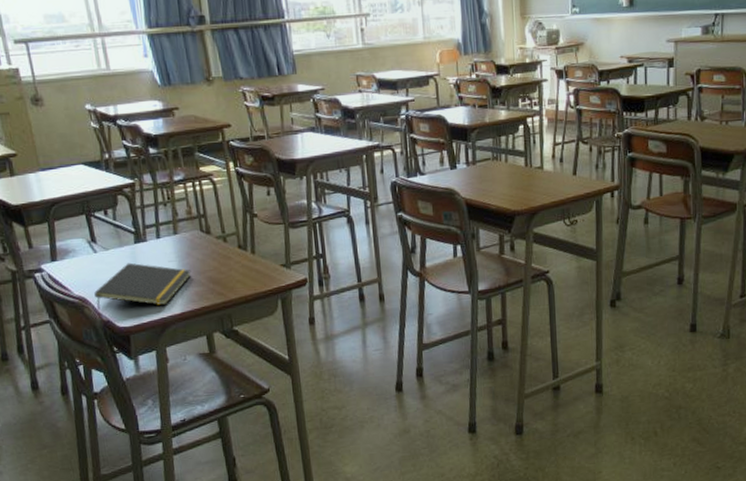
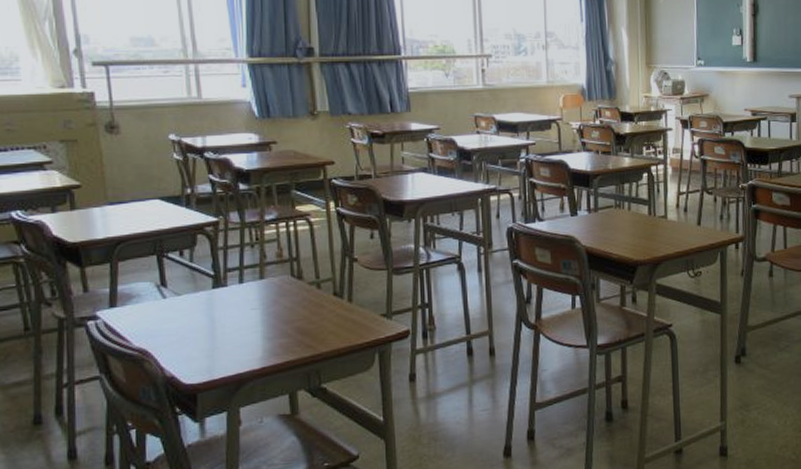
notepad: present [94,262,191,311] -> none [158,310,277,365]

